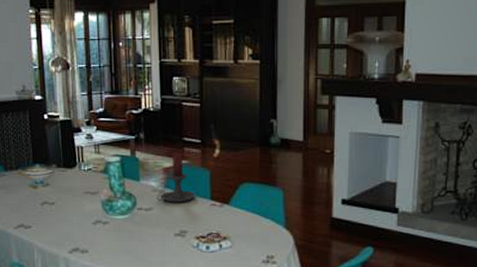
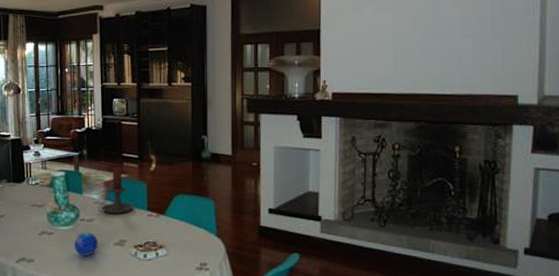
decorative orb: none [131,221,157,248] -> present [74,232,98,257]

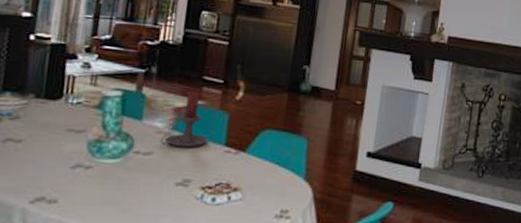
decorative orb: present [74,232,98,257] -> none [119,167,154,198]

